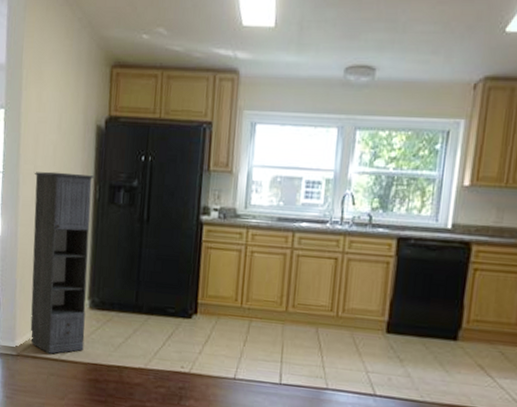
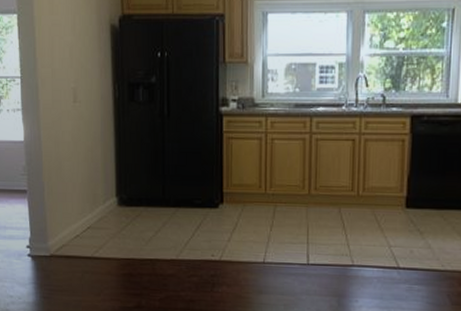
storage cabinet: present [30,171,95,354] -> none [53,73,115,253]

